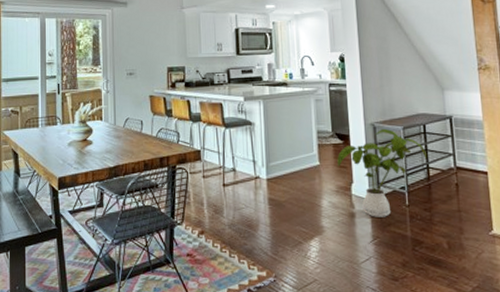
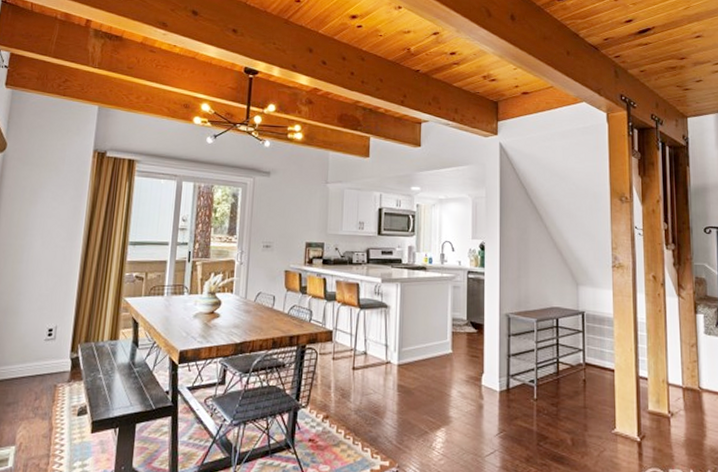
house plant: present [337,128,427,217] -> none [470,319,557,410]

